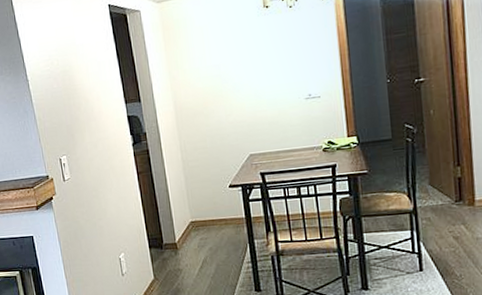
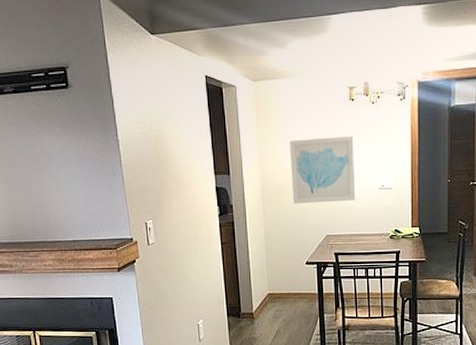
wall art: none [201,45,280,125] -> present [289,136,356,204]

